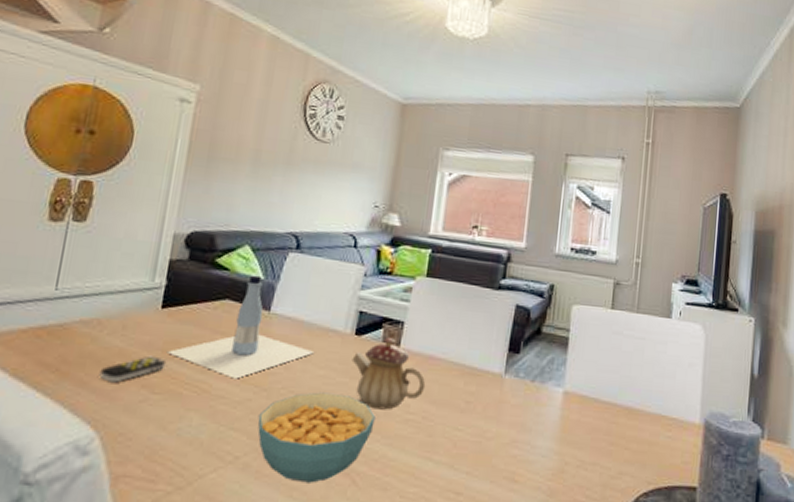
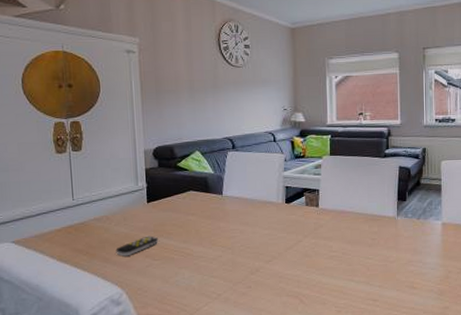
bottle: present [166,275,315,379] -> none [157,171,259,244]
cereal bowl: present [257,392,375,483] -> none [228,245,309,306]
teapot: present [352,336,426,410] -> none [286,201,341,252]

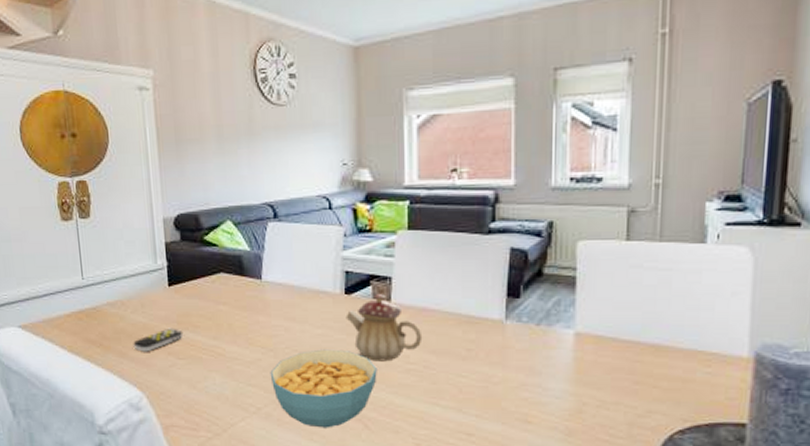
cereal bowl: none [228,245,309,306] -> present [270,349,377,428]
teapot: none [286,201,341,252] -> present [346,293,423,362]

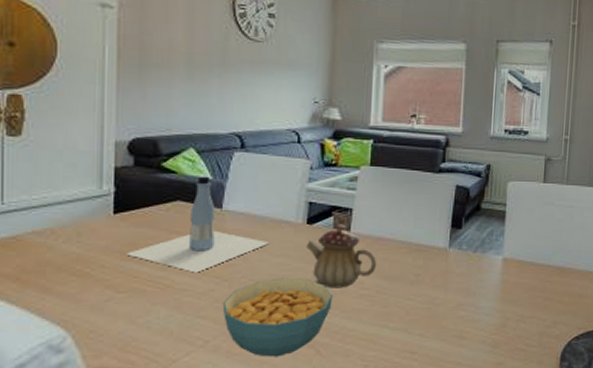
remote control: present [133,328,184,352] -> none [61,258,127,286]
bottle: none [181,248,310,343] -> present [125,176,270,273]

